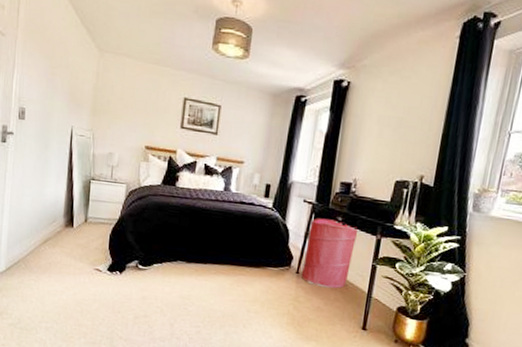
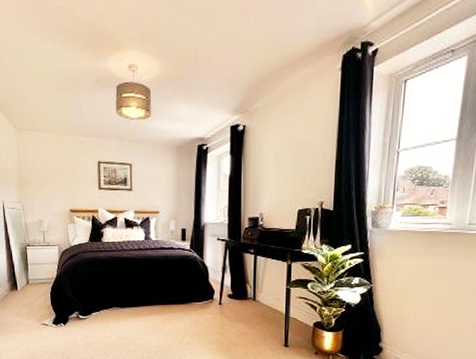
laundry hamper: present [301,218,357,289] -> none [223,252,269,314]

